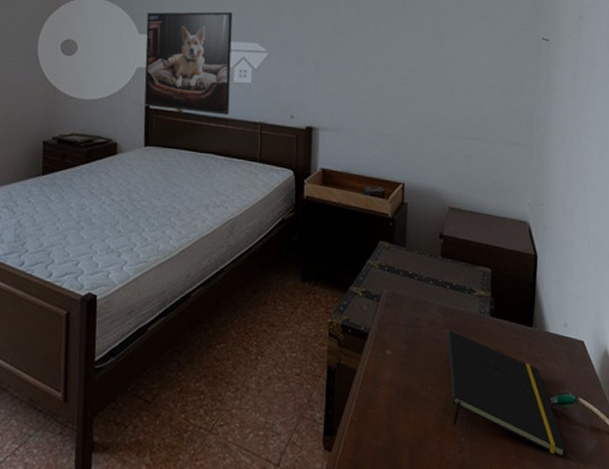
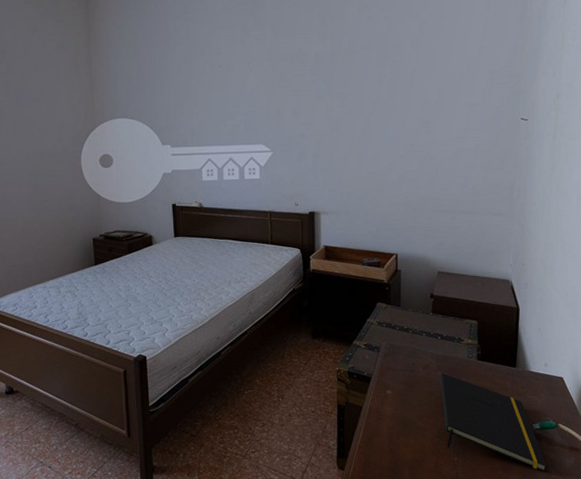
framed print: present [144,11,233,115] -> none [168,120,242,207]

